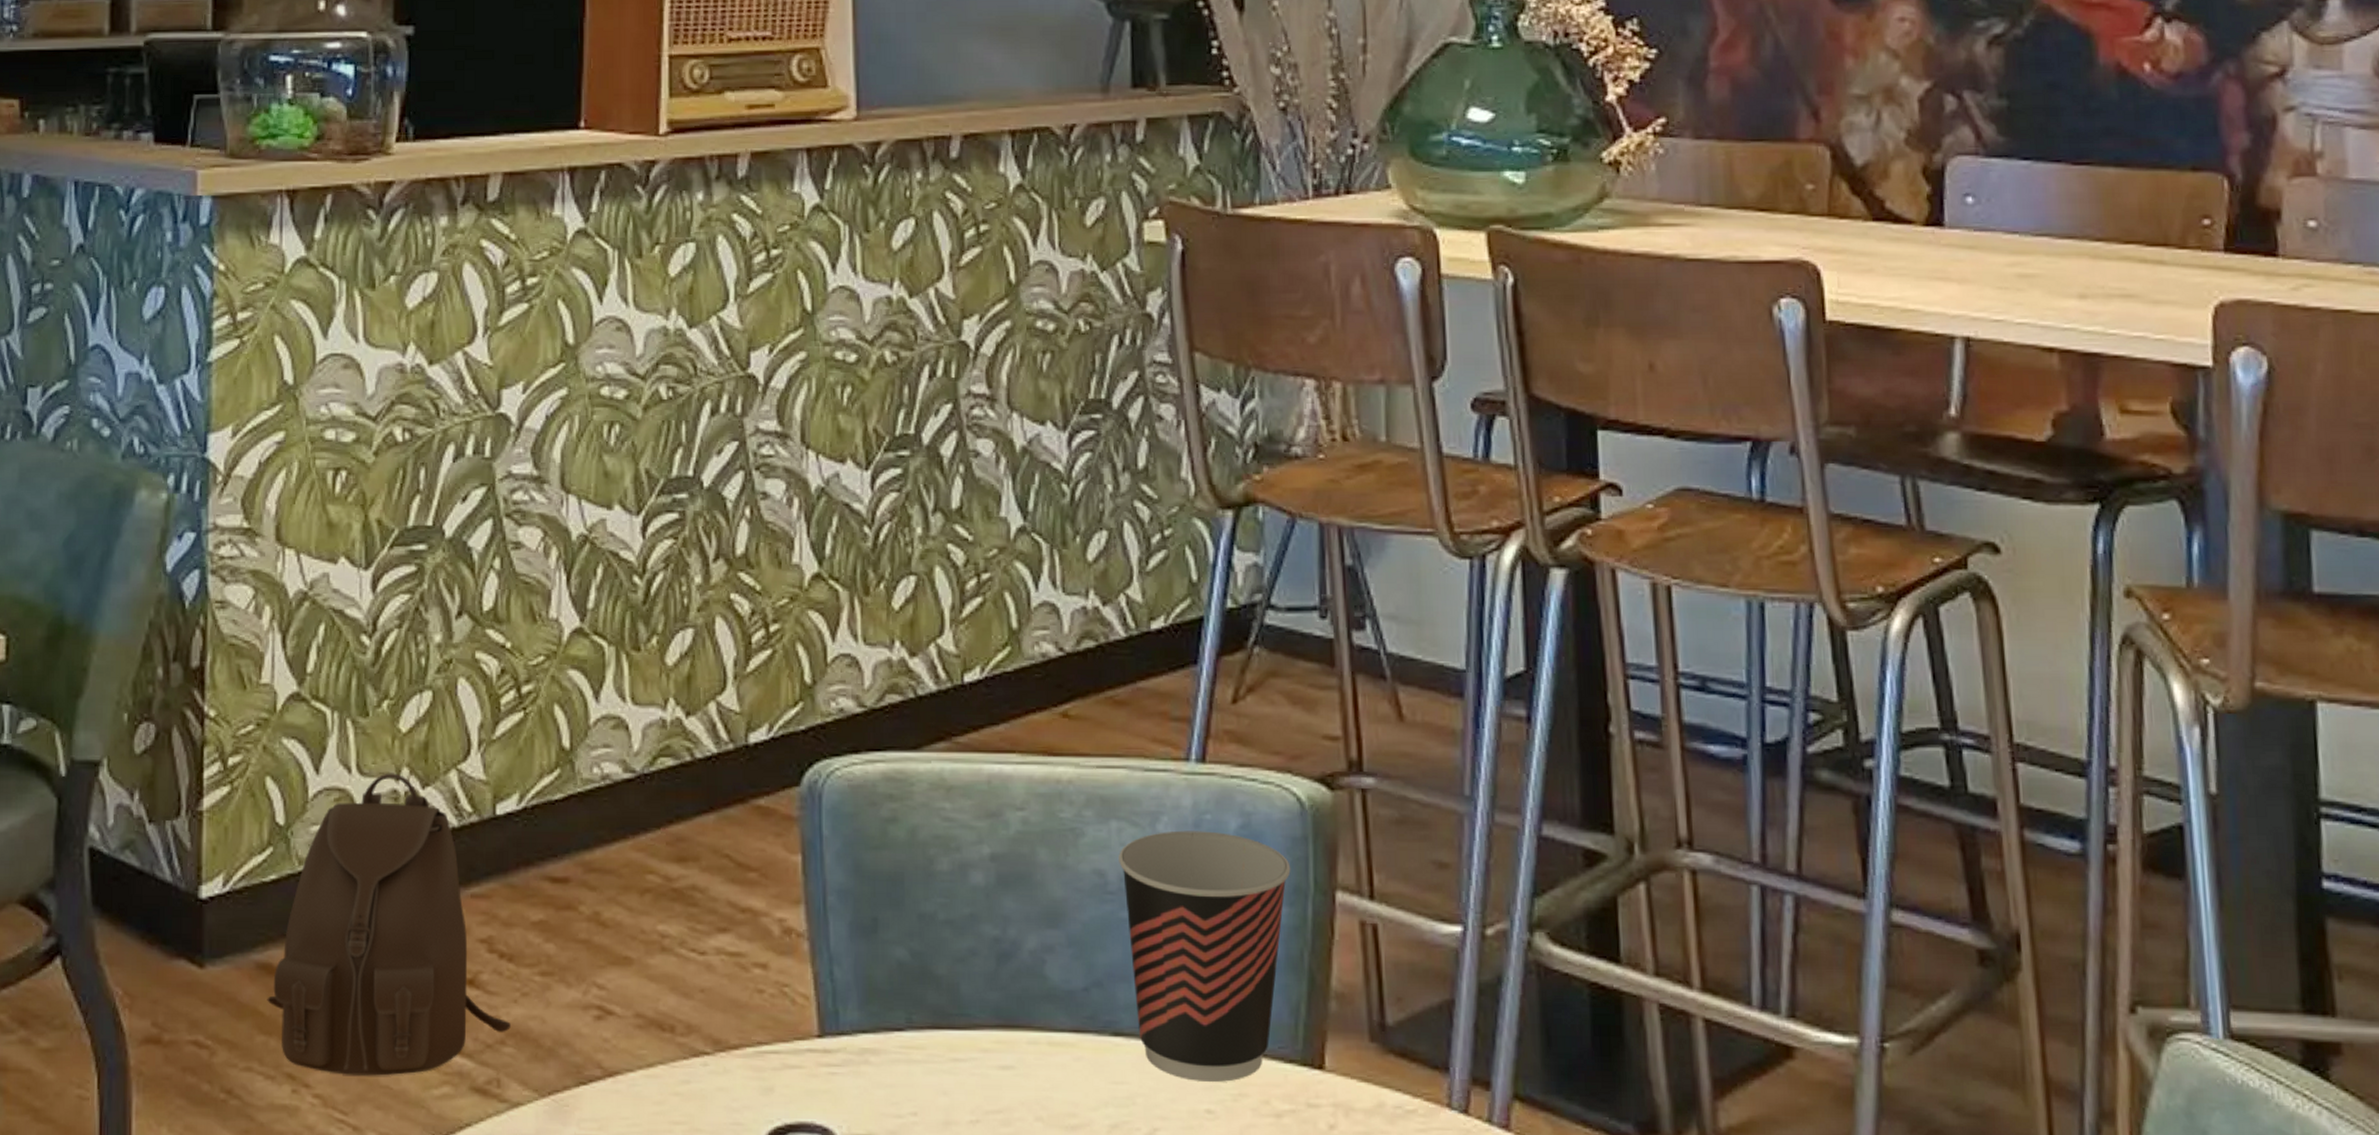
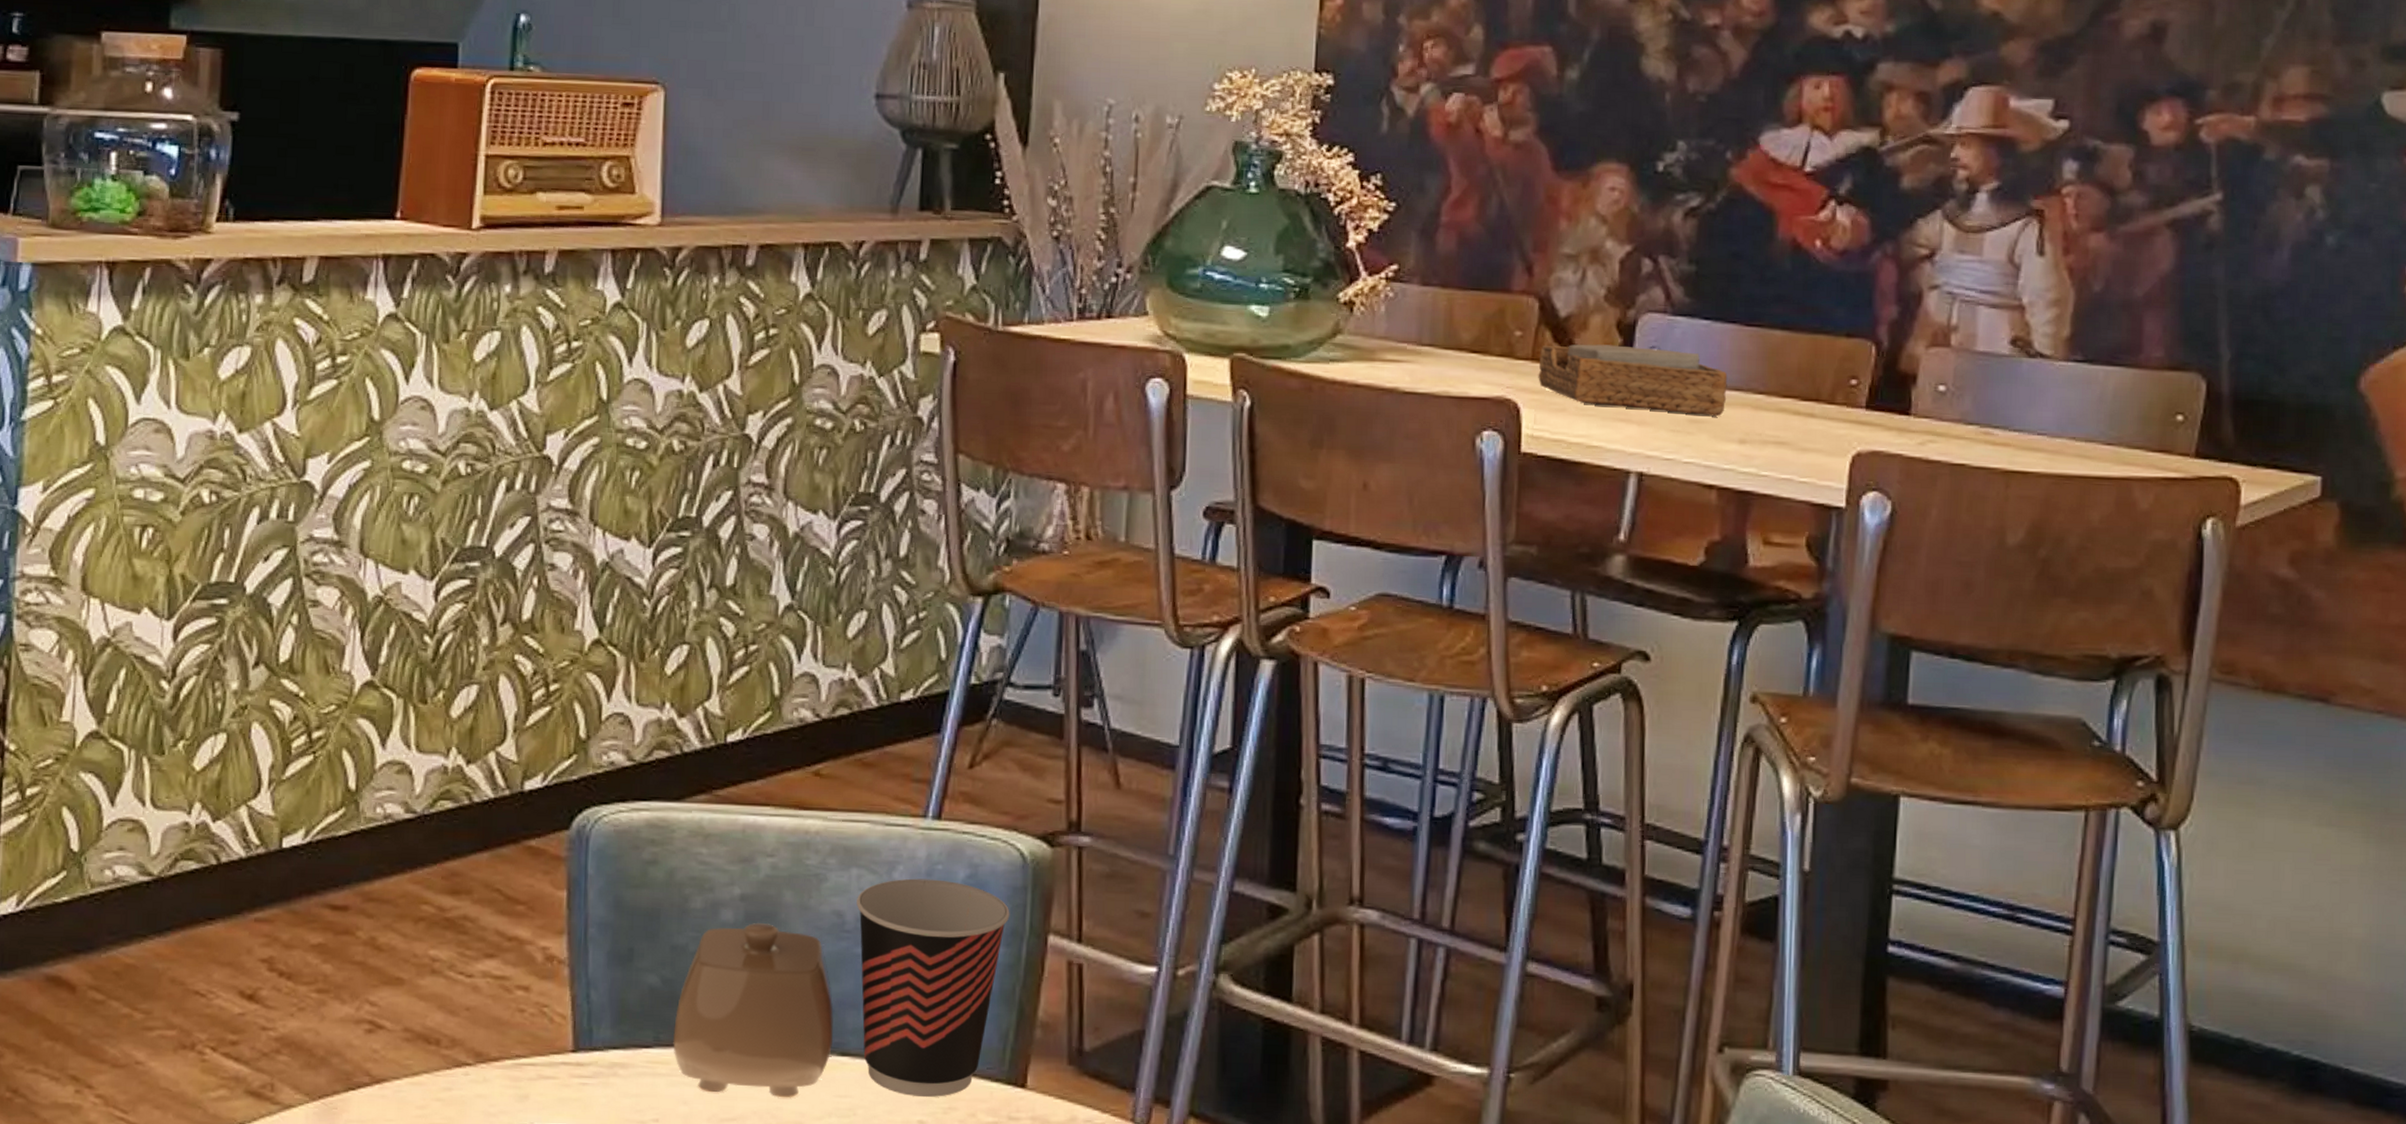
backpack: present [267,773,511,1076] -> none [55,807,286,1079]
sugar bowl: none [927,886,1104,1086] -> present [673,923,834,1098]
napkin holder: none [1837,194,2059,268] -> present [1538,344,1728,416]

